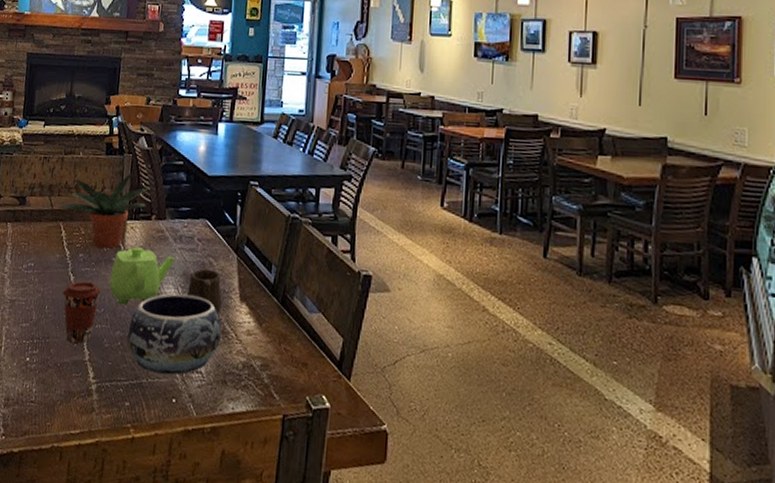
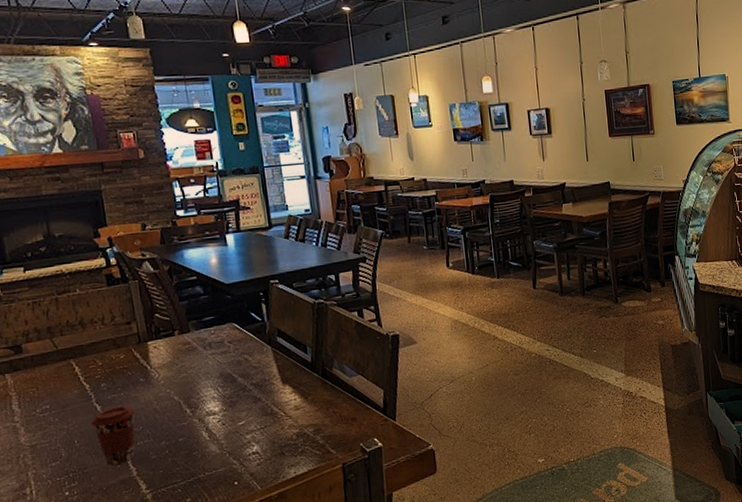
potted plant: present [58,173,148,249] -> none [64,297,166,374]
teapot: present [109,247,175,306] -> none [141,362,209,419]
decorative bowl: present [127,293,222,375] -> none [173,390,271,467]
mug: present [187,268,222,317] -> none [228,364,266,402]

